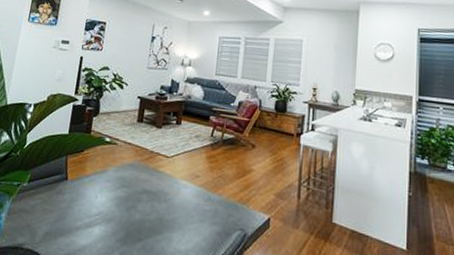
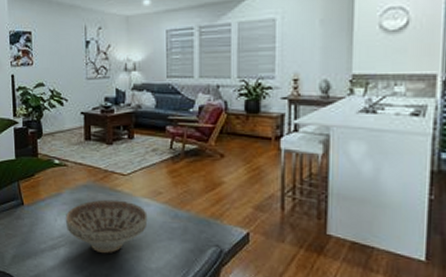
decorative bowl: none [105,179,184,234] -> present [66,199,148,254]

